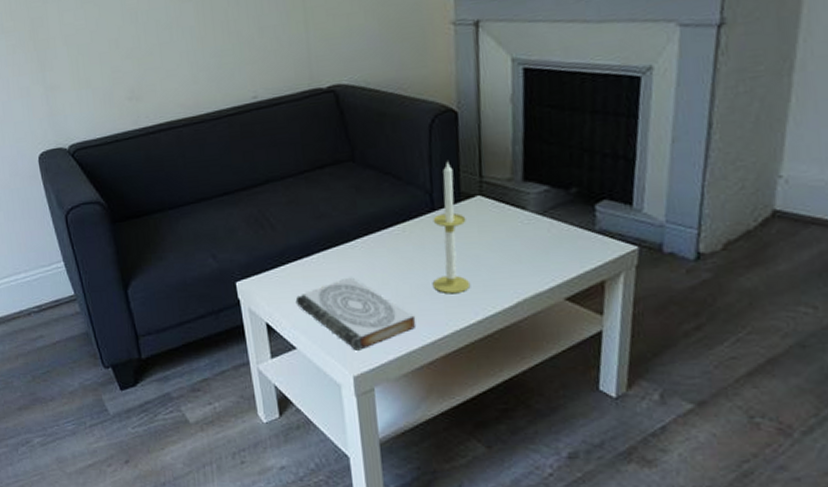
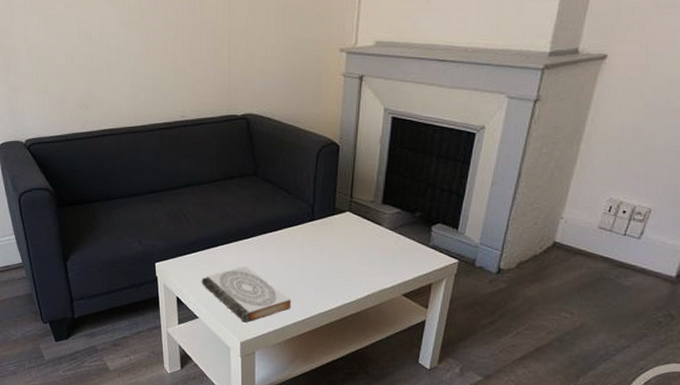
candle: present [432,161,471,294] -> none [307,183,337,285]

